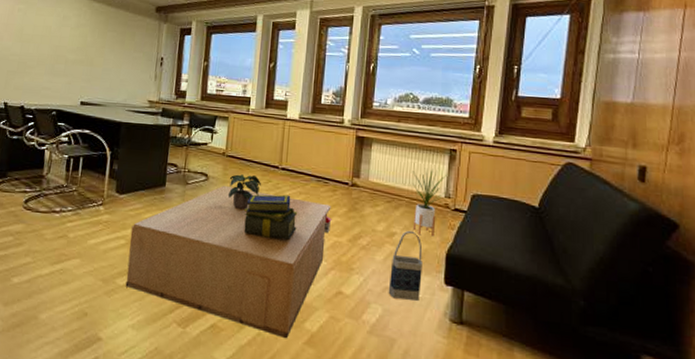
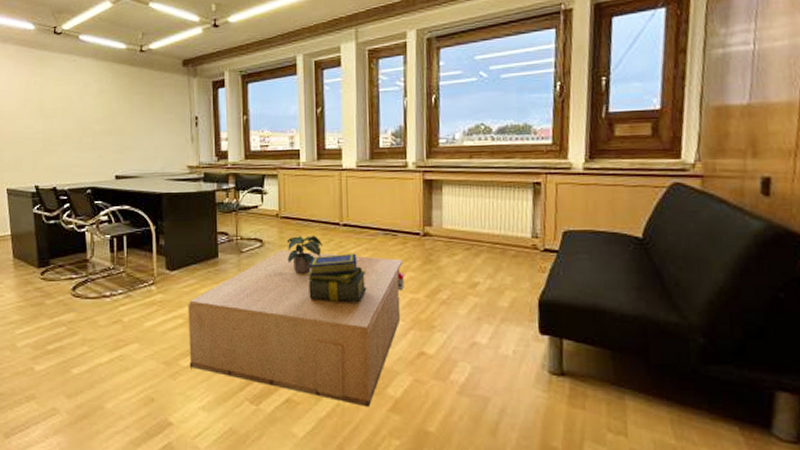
bag: present [388,230,423,301] -> none [476,278,513,354]
house plant: present [410,168,447,237] -> none [491,205,533,283]

